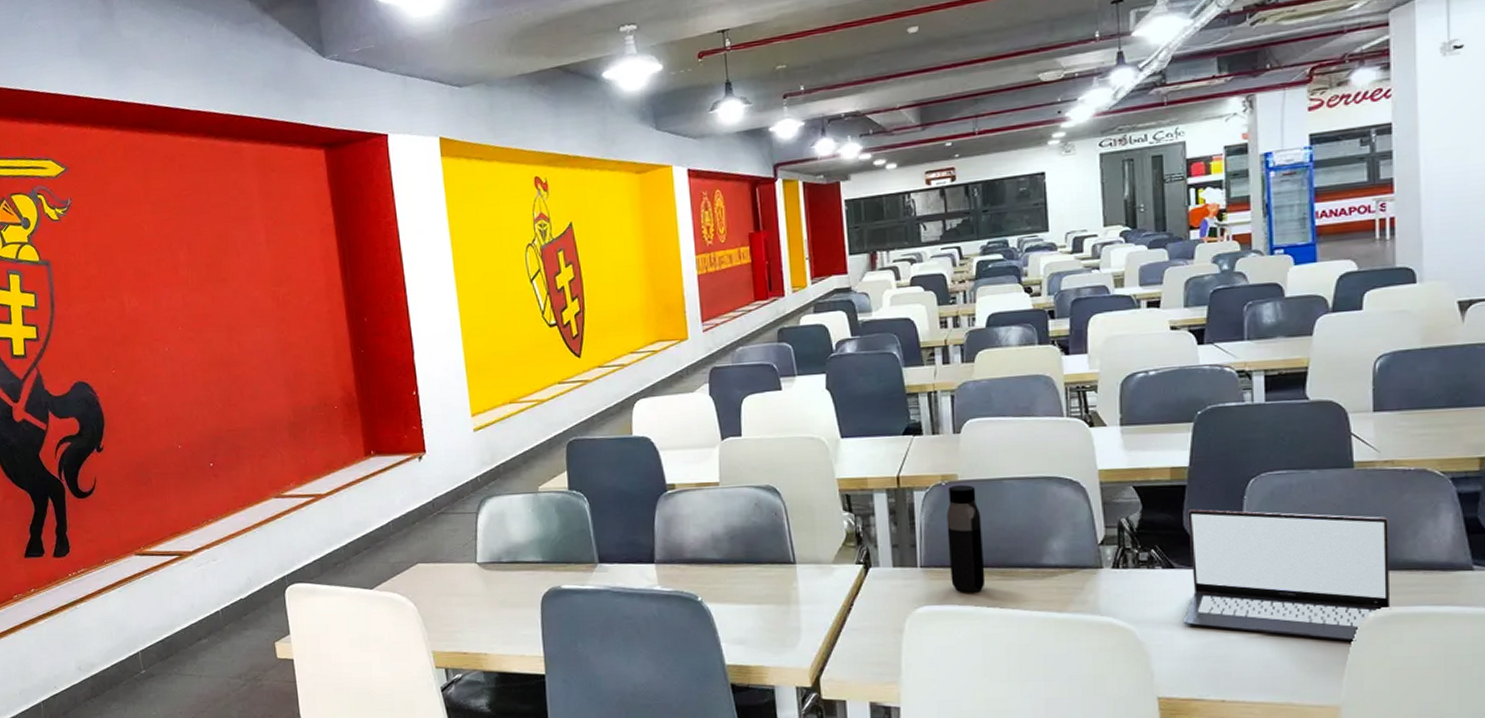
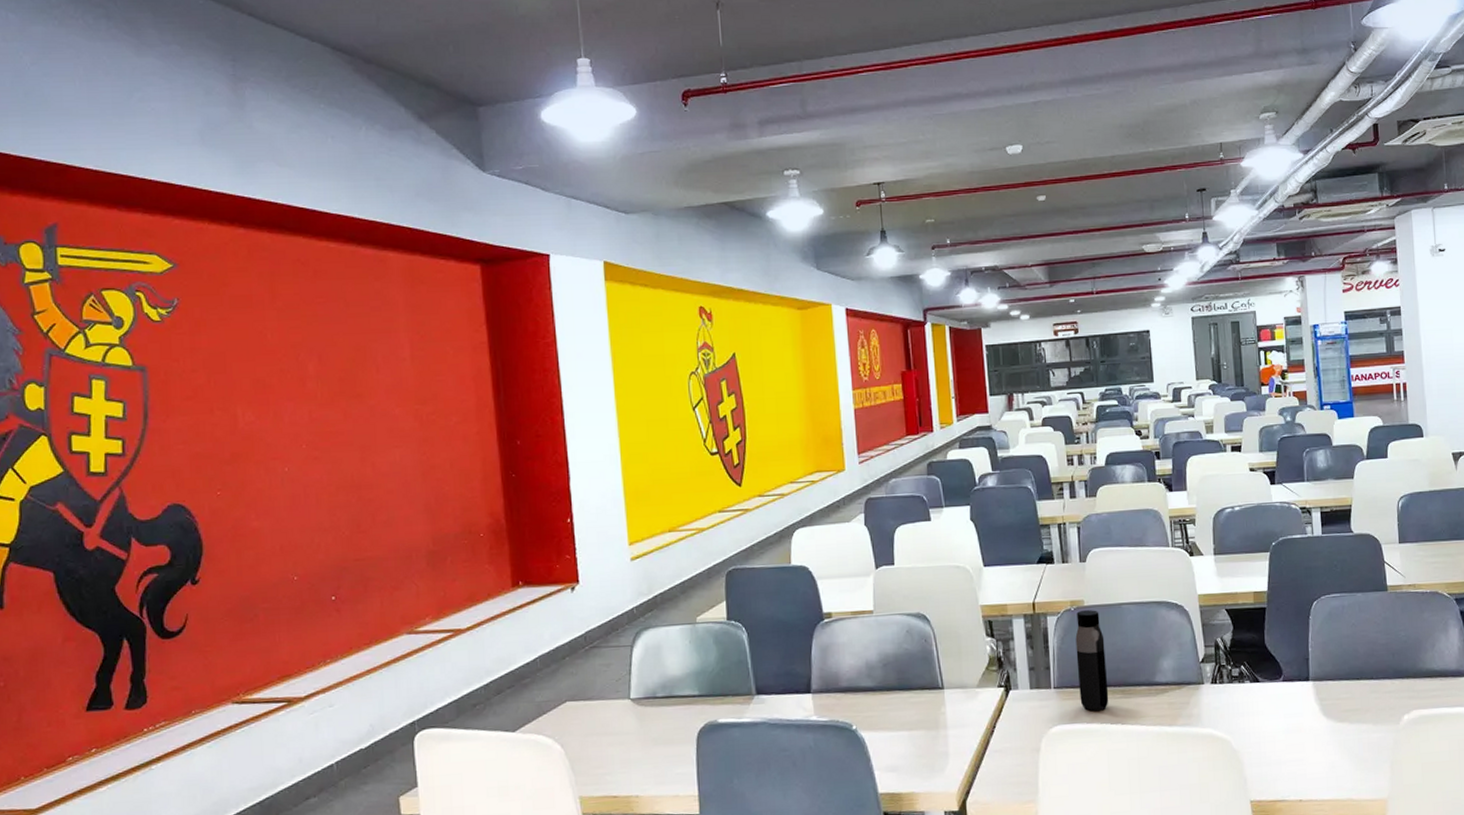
laptop: present [1183,509,1391,641] -> none [1267,628,1419,741]

